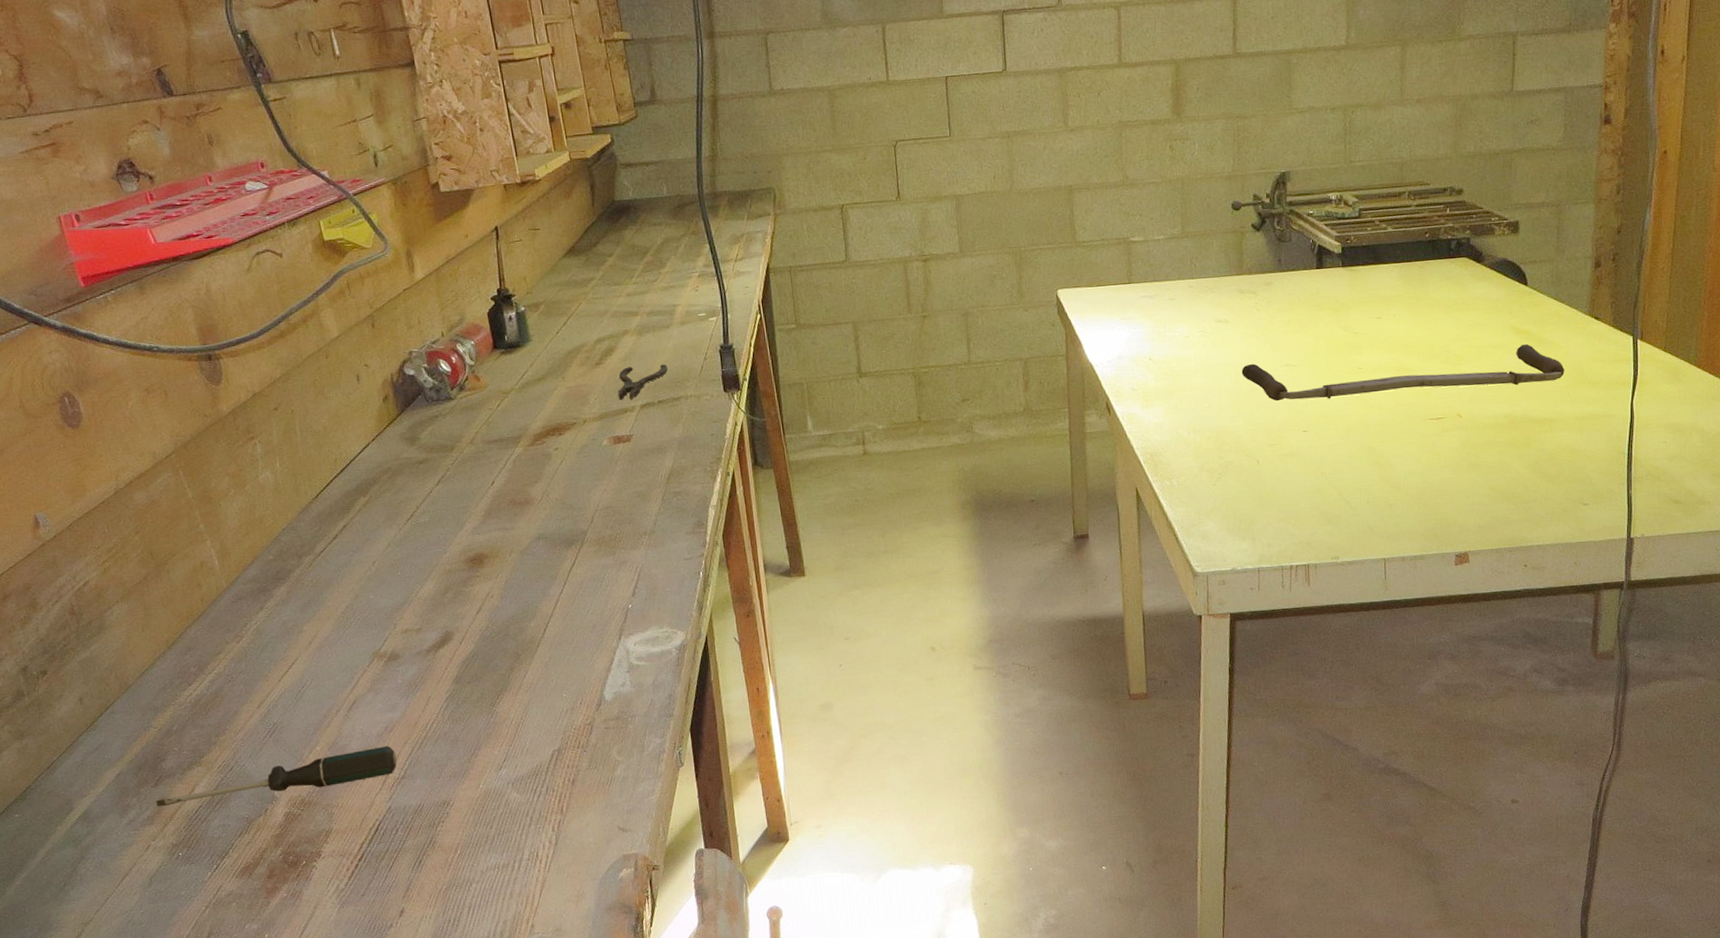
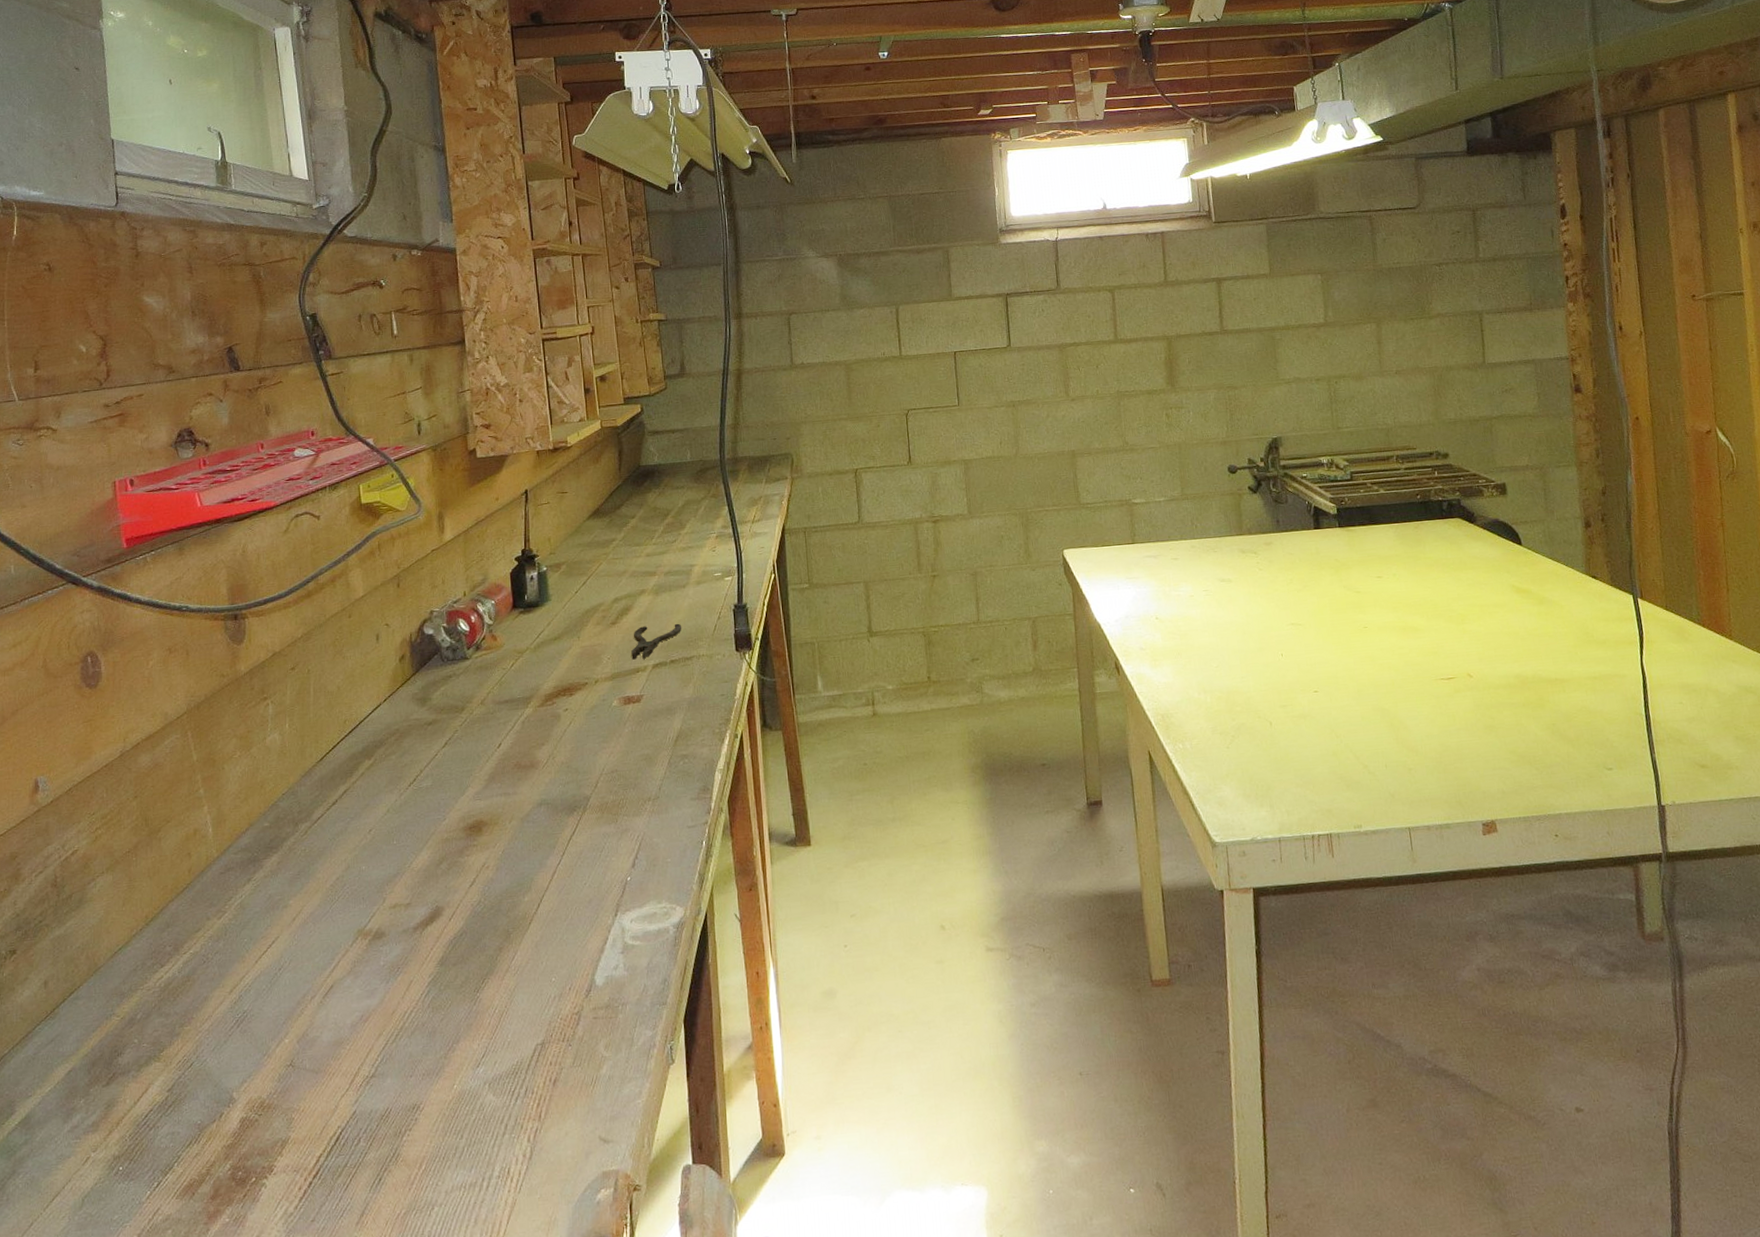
screwdriver: present [156,745,398,807] -> none [105,1038,369,1111]
saw: present [1241,344,1565,402] -> none [1247,603,1570,661]

